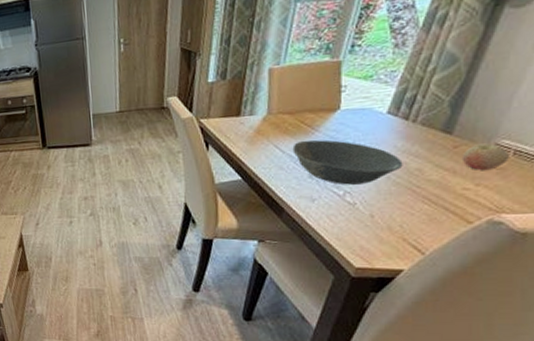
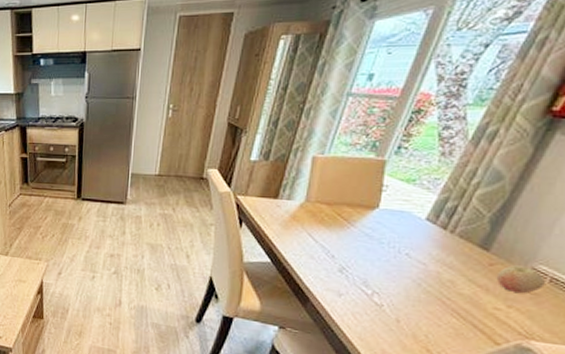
bowl: present [292,140,403,185] -> none [325,233,436,287]

